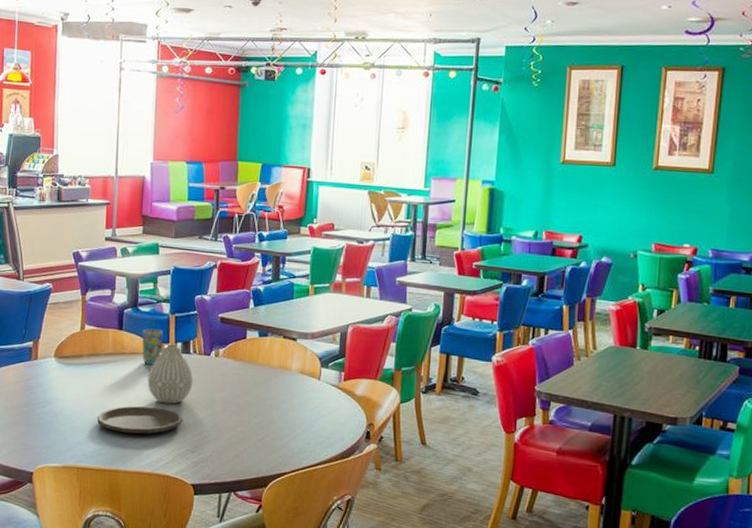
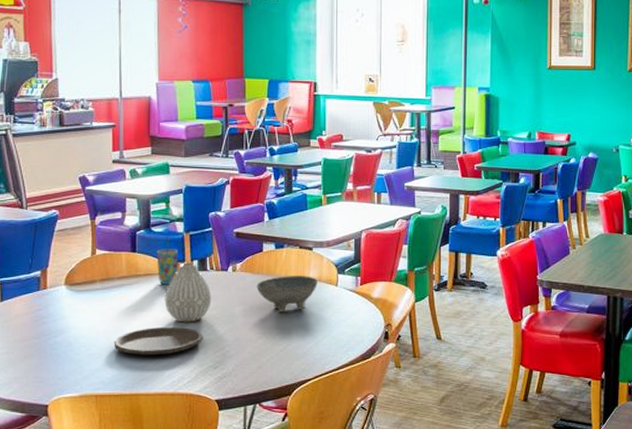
bowl: none [238,365,300,402] -> present [256,276,318,312]

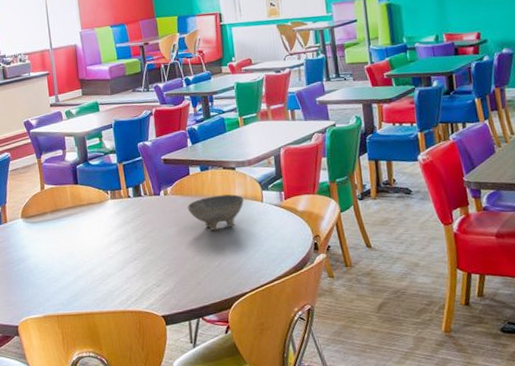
plate: present [113,326,204,356] -> none [67,250,145,278]
cup: present [156,235,178,284] -> none [95,167,116,212]
vase: present [164,262,212,323] -> none [107,189,149,246]

